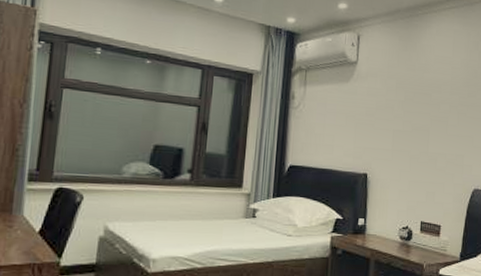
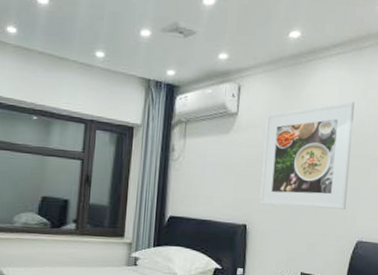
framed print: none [380,53,468,158] -> present [259,101,355,210]

